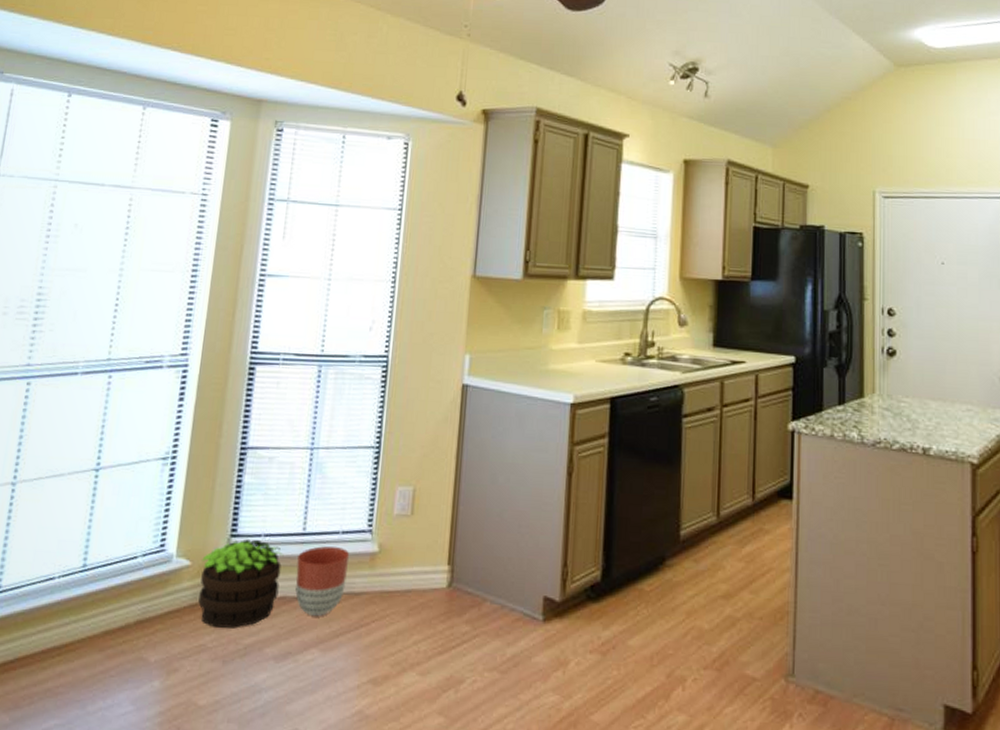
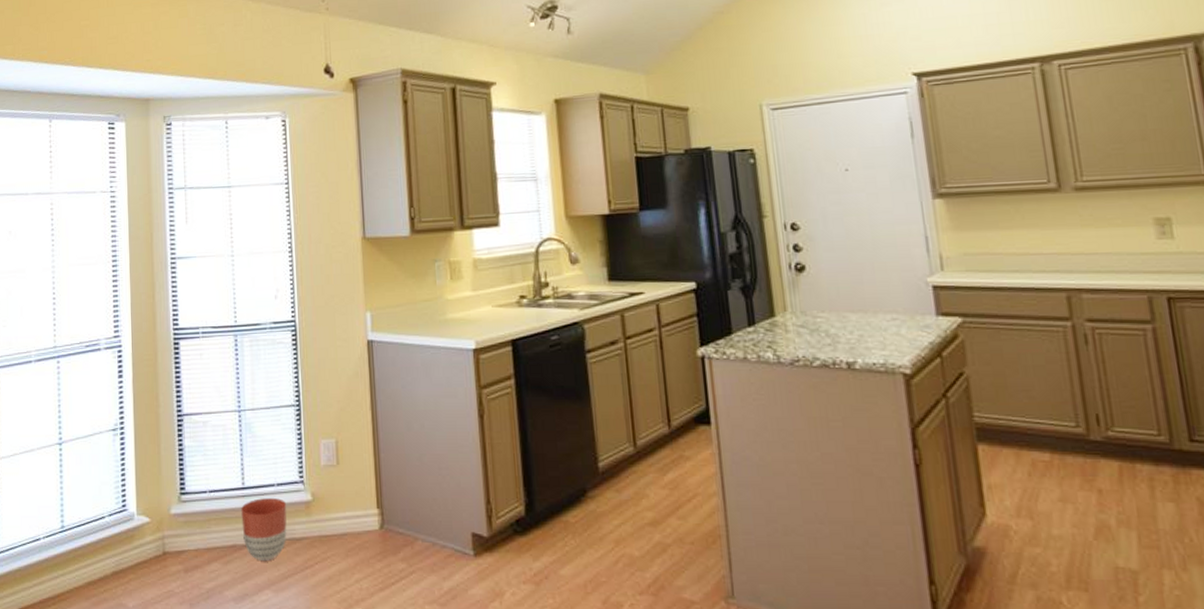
potted plant: present [198,538,284,628] -> none [159,495,229,575]

